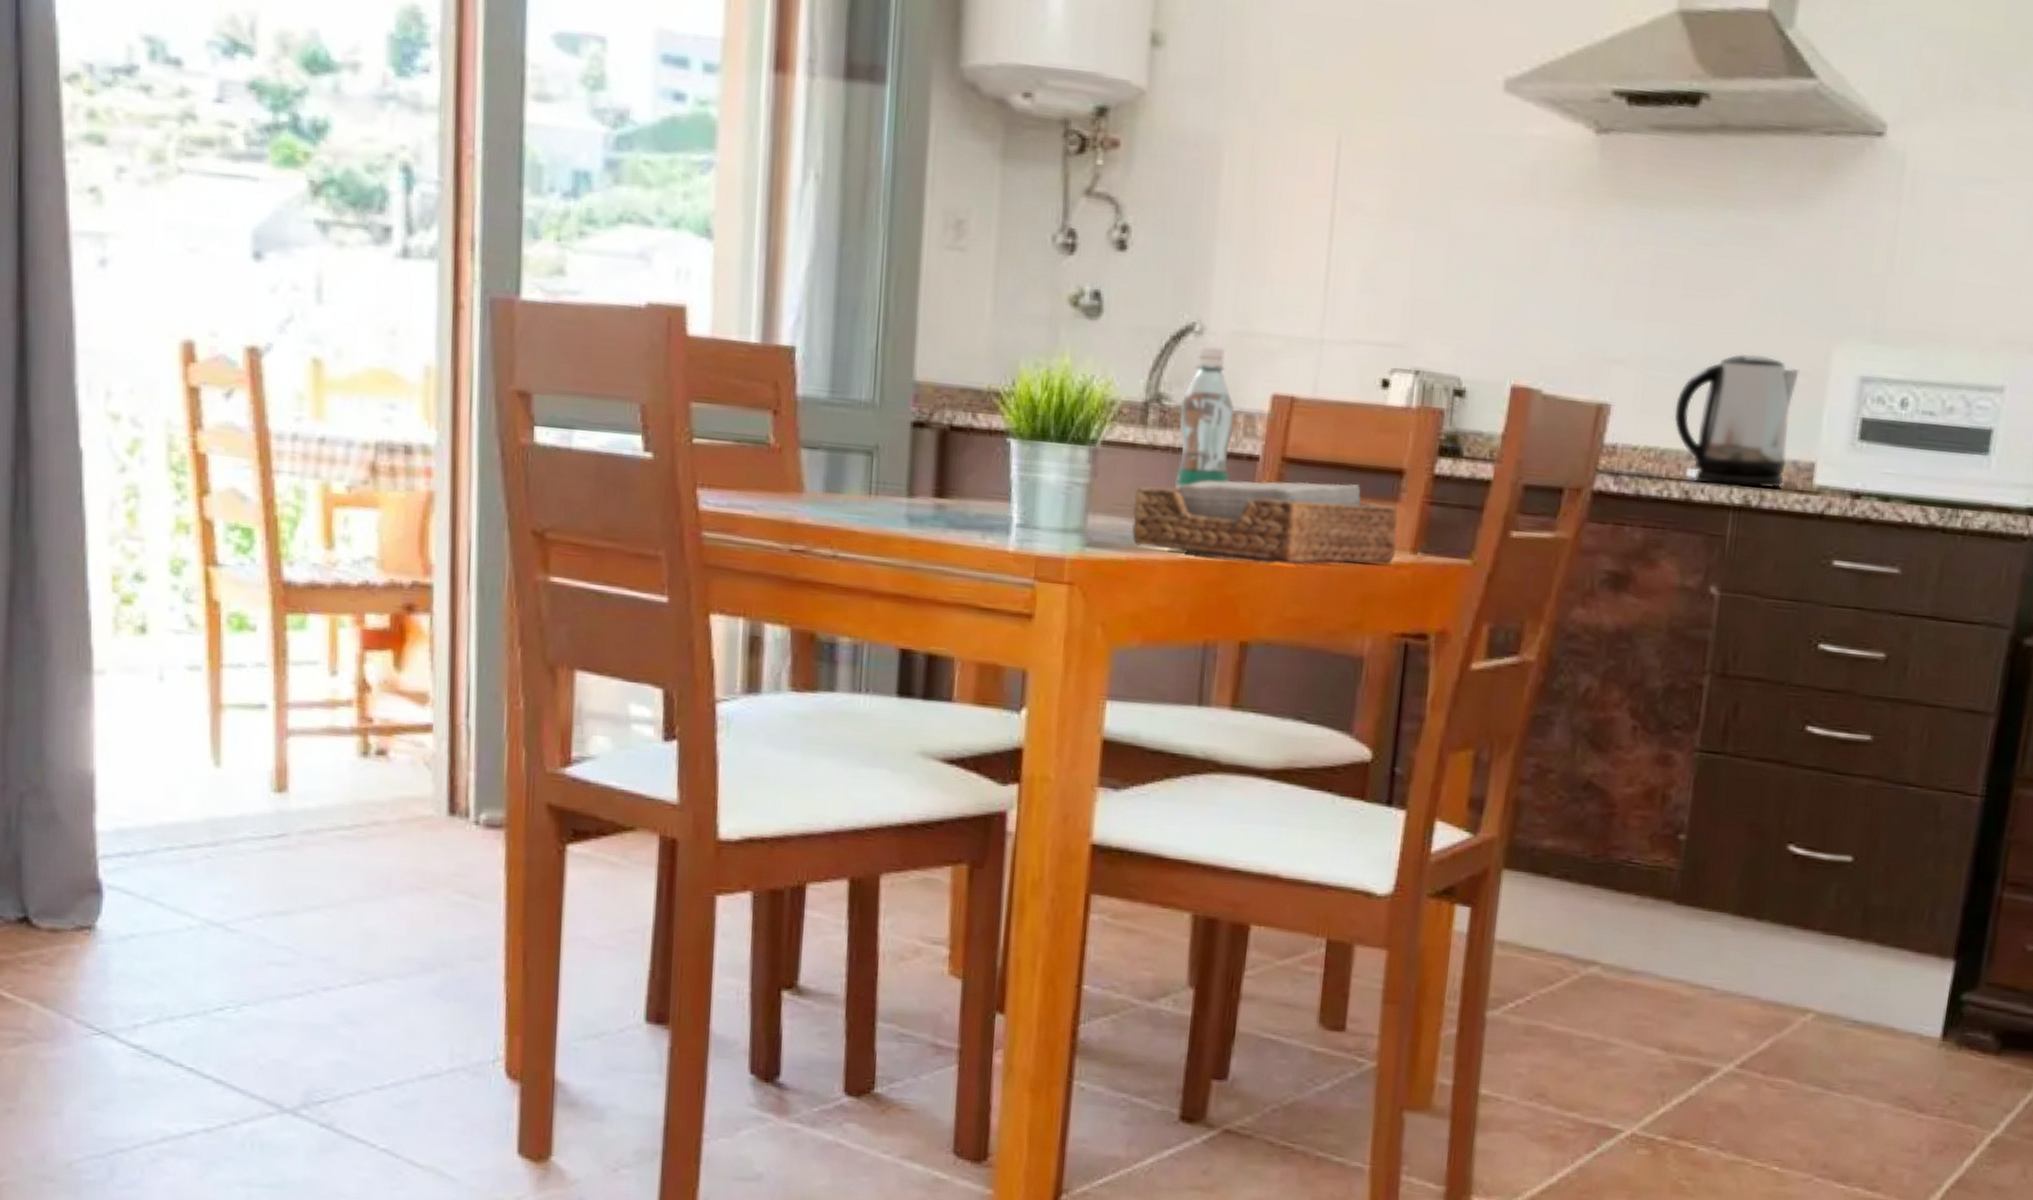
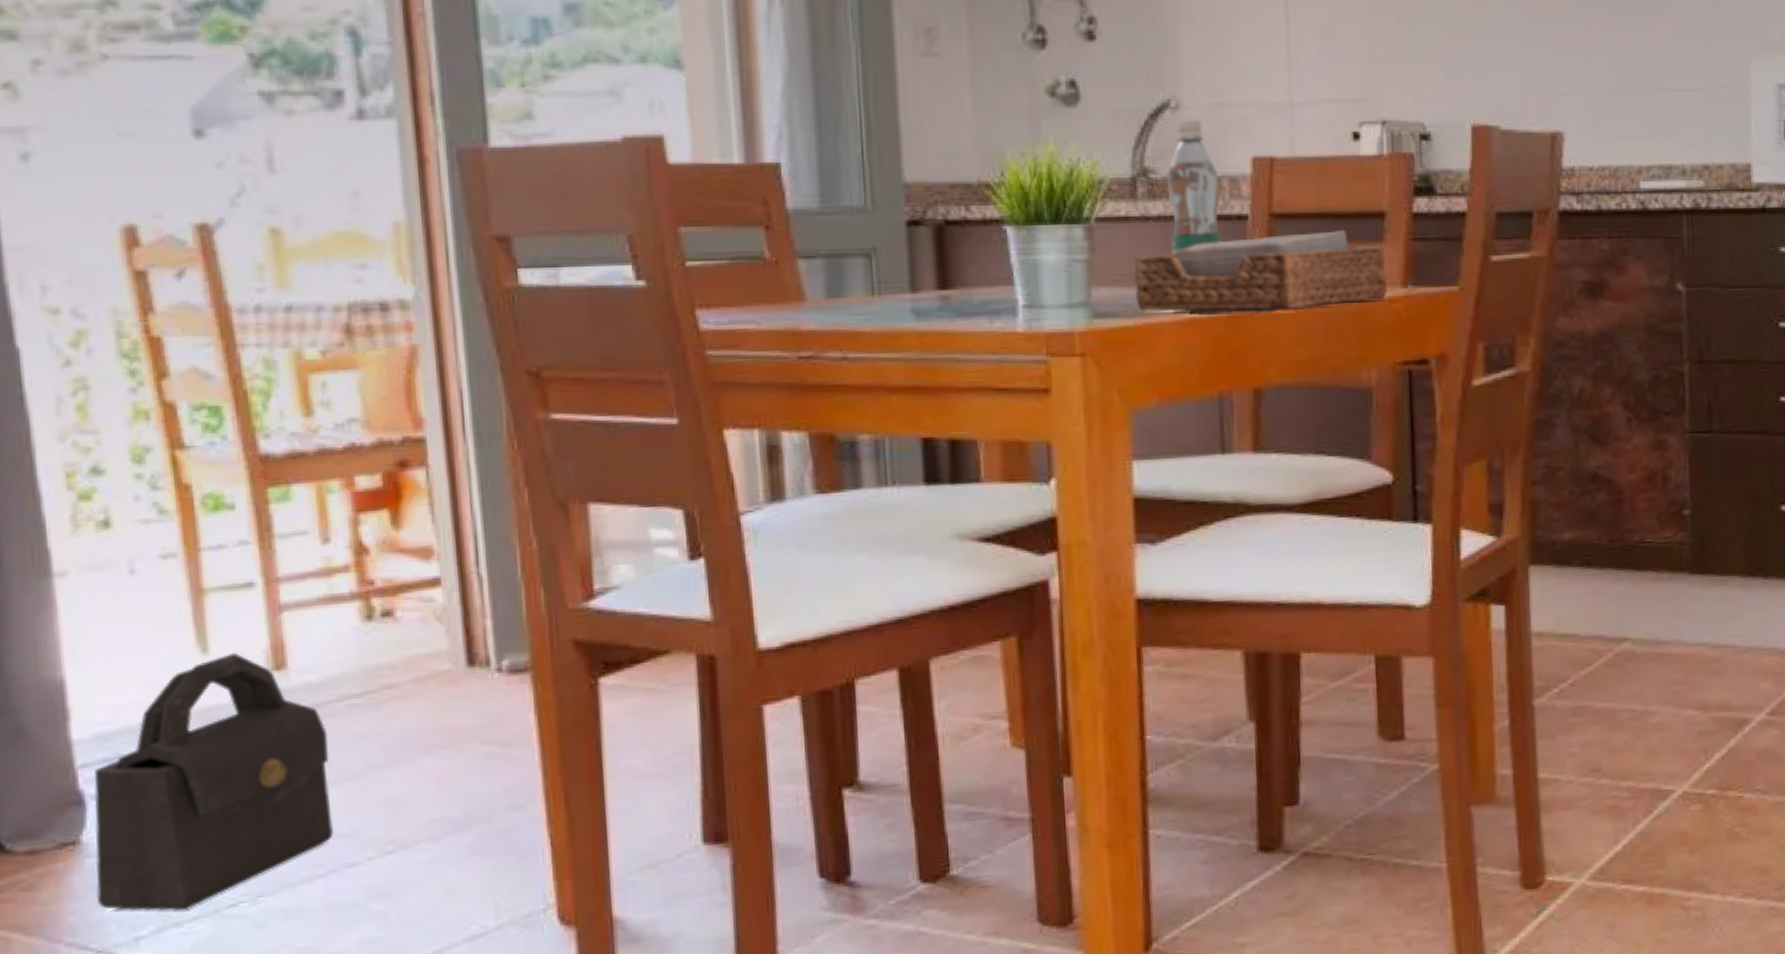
handbag: none [104,770,318,1007] -> present [93,653,335,911]
kettle: present [1674,354,1800,488] -> none [1620,74,1726,194]

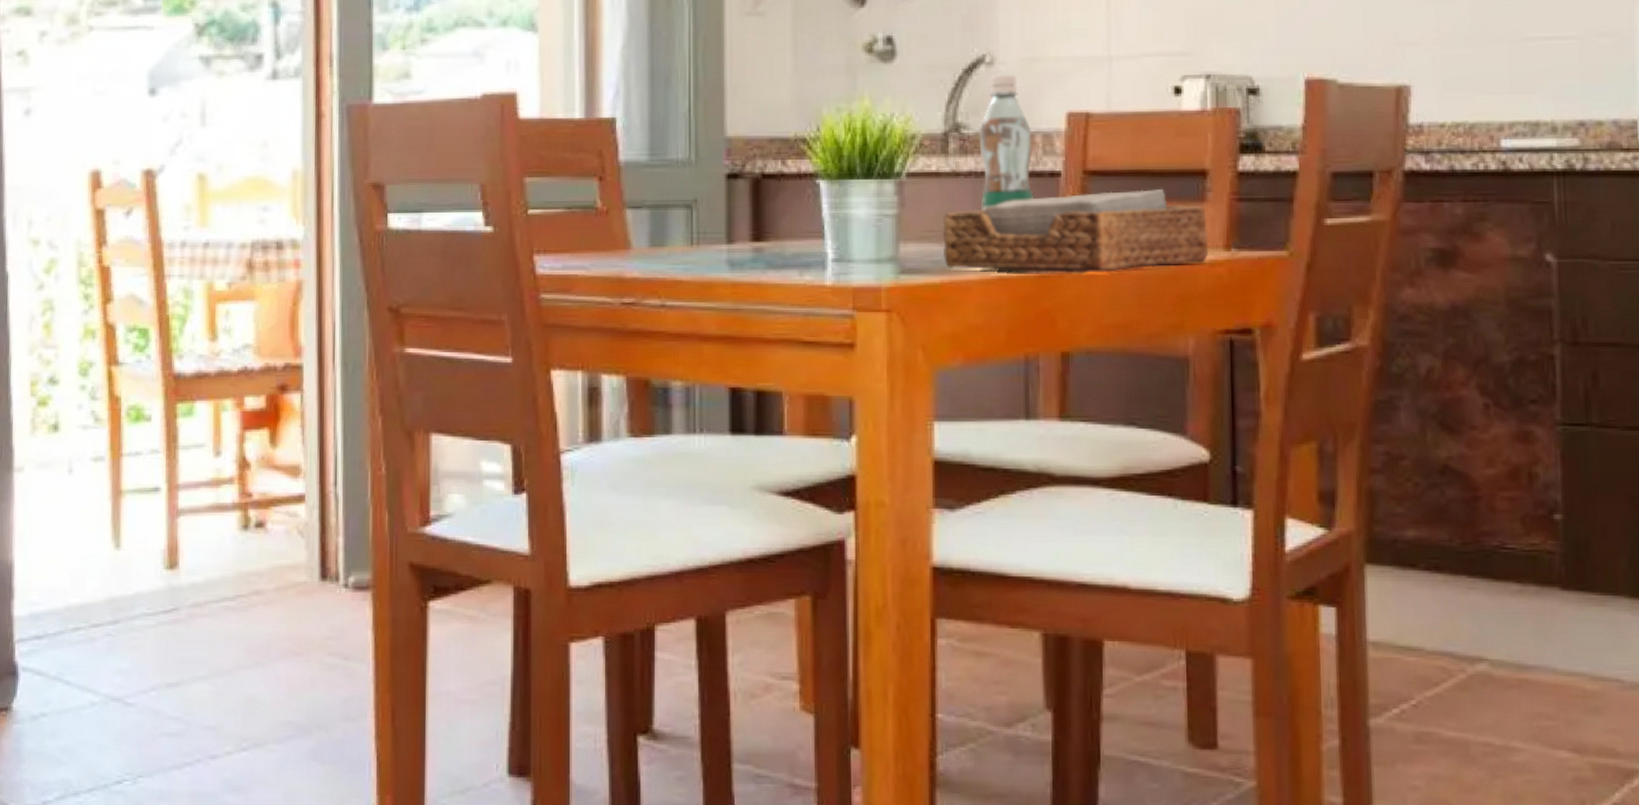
handbag: present [93,653,335,911] -> none [18,551,205,782]

